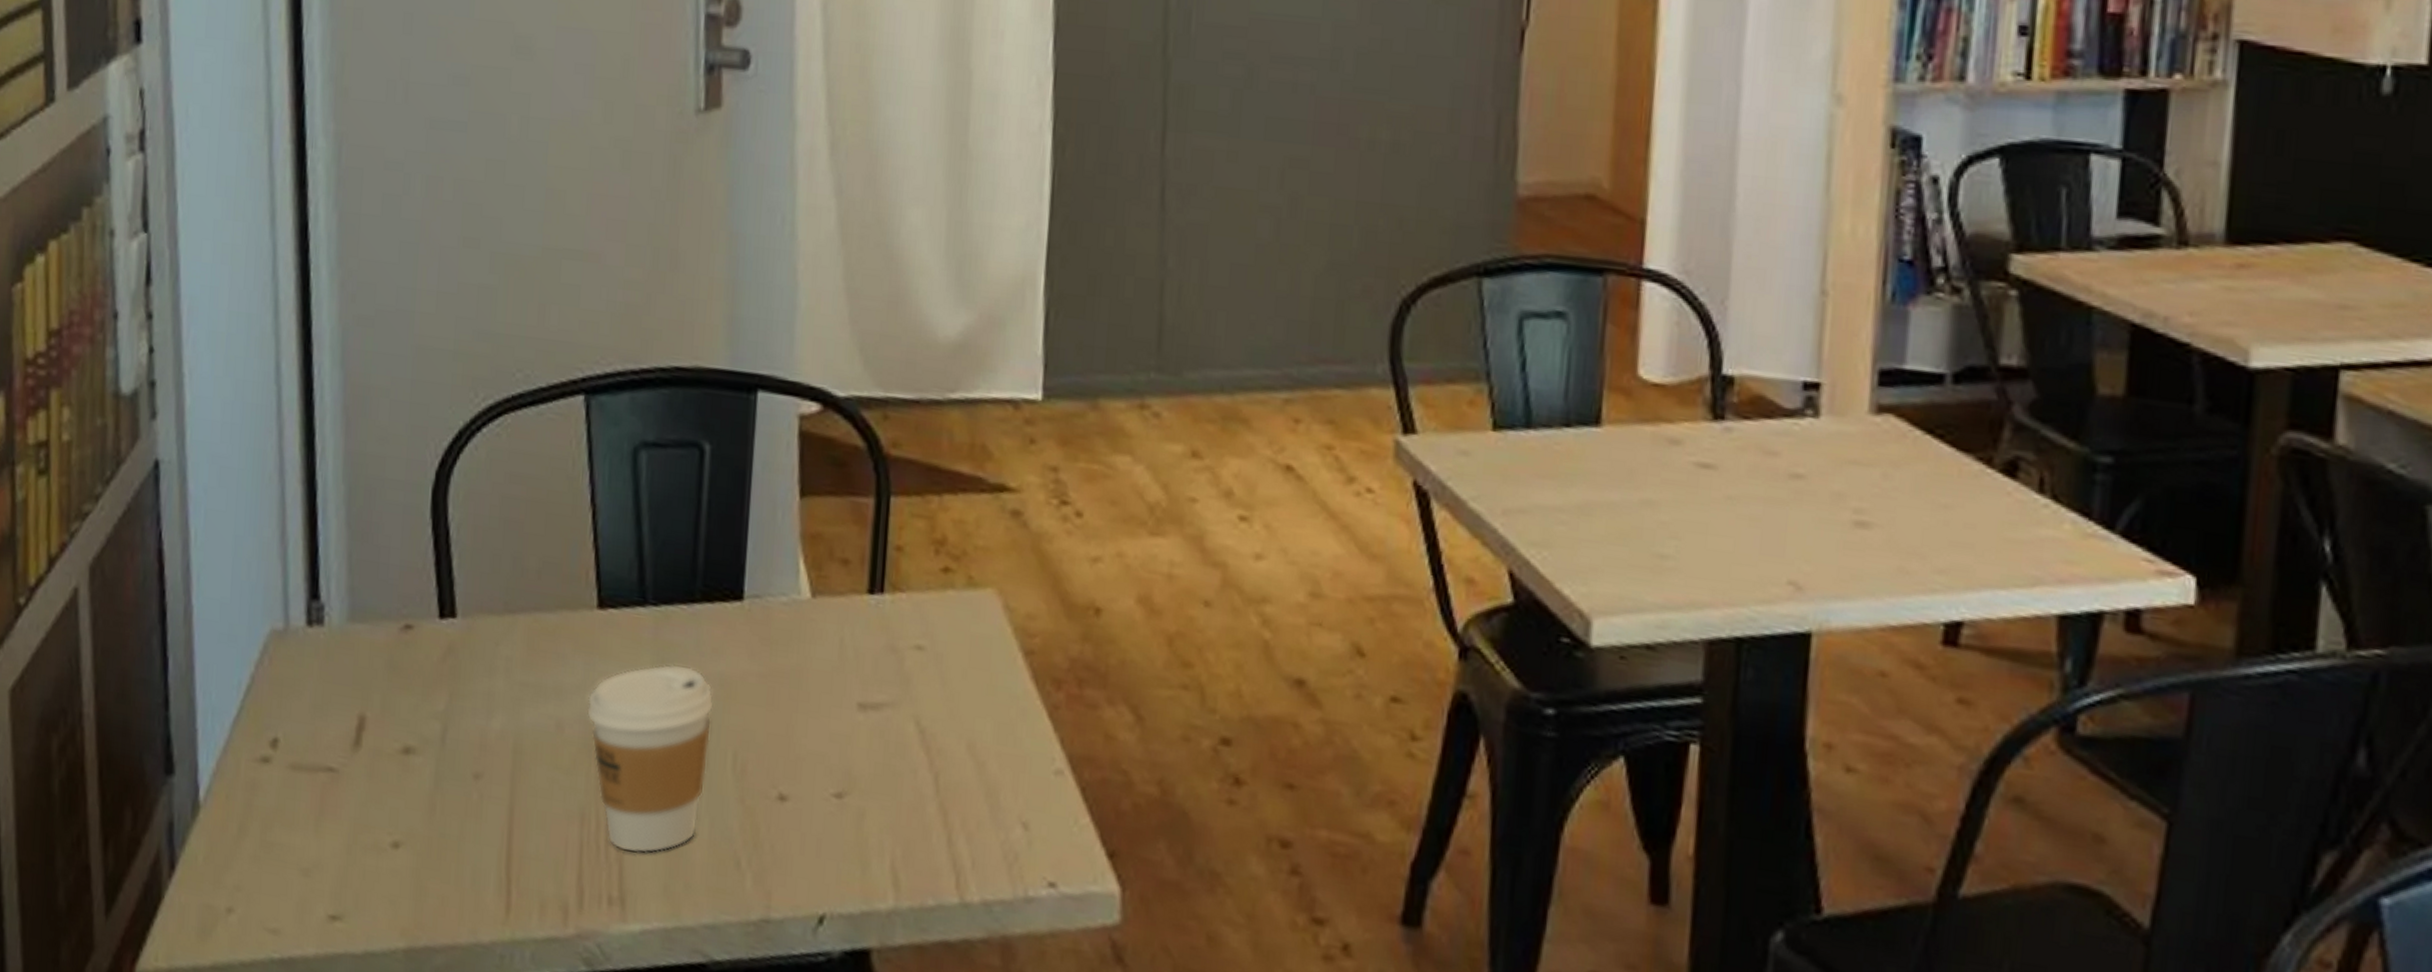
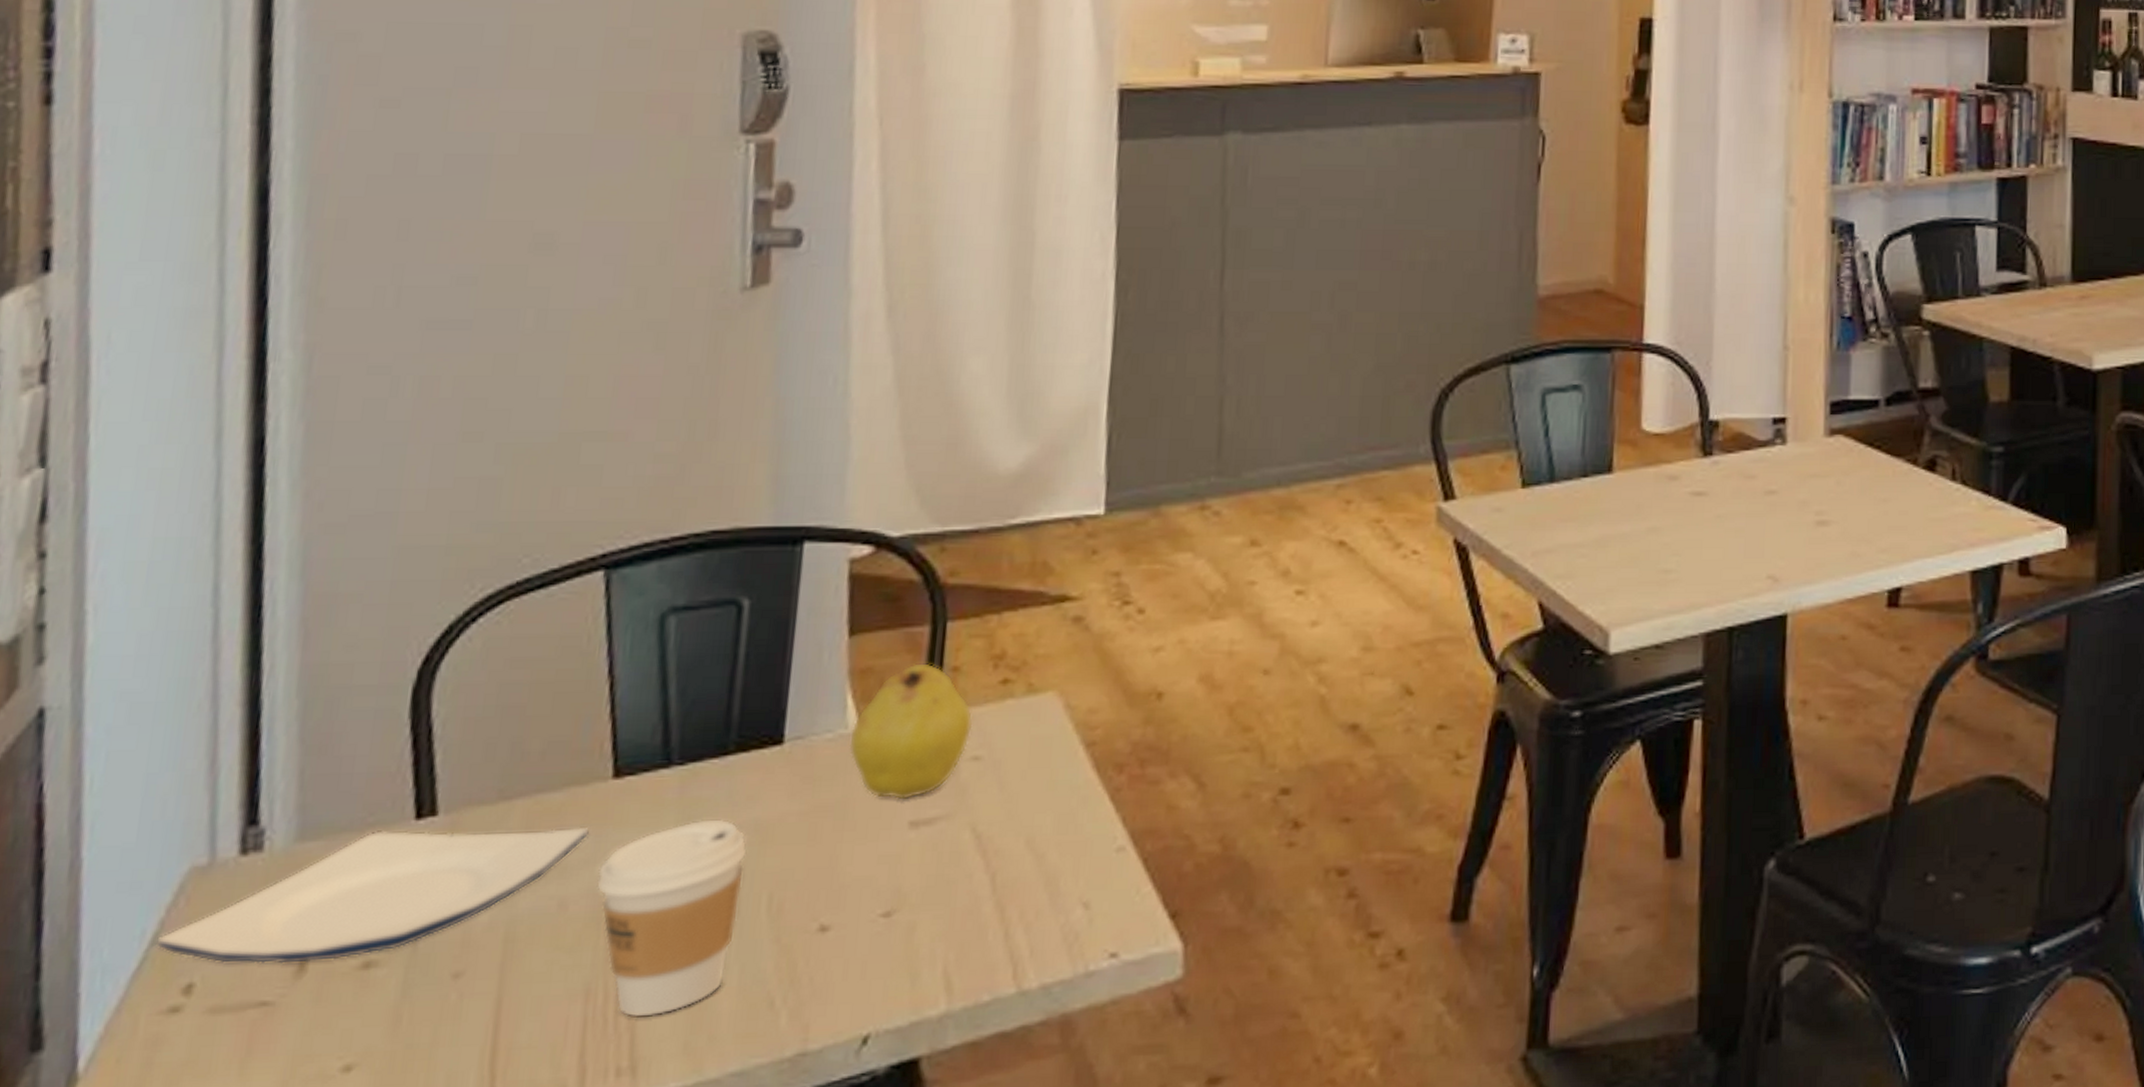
plate: none [250,623,580,741] -> present [157,827,590,965]
fruit: none [802,536,916,680] -> present [849,663,973,800]

